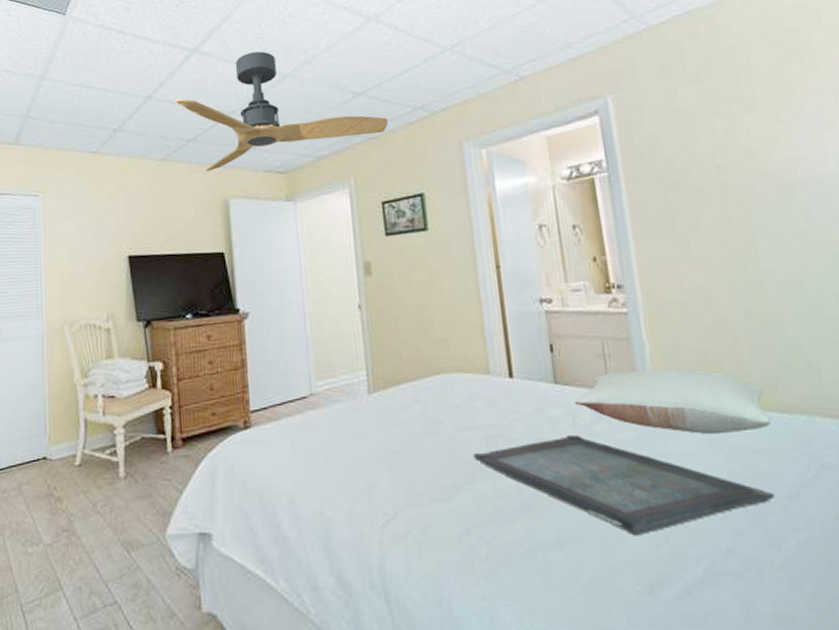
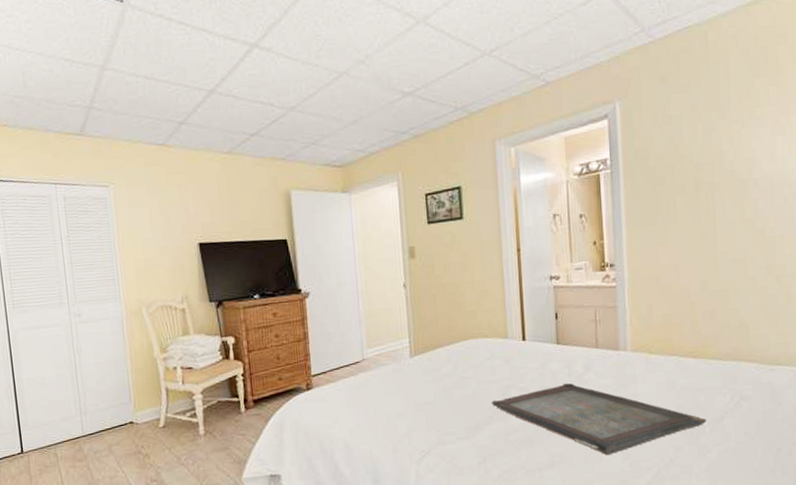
ceiling fan: present [174,51,388,172] -> none [237,49,432,165]
pillow: present [575,367,771,435] -> none [571,328,710,379]

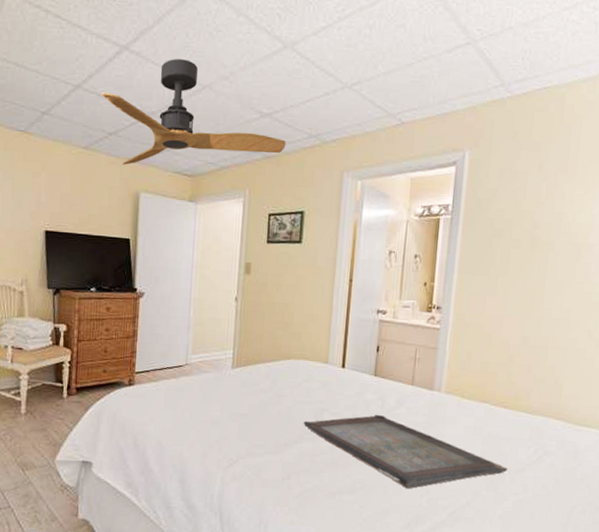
ceiling fan: none [237,49,432,165] -> present [101,59,286,165]

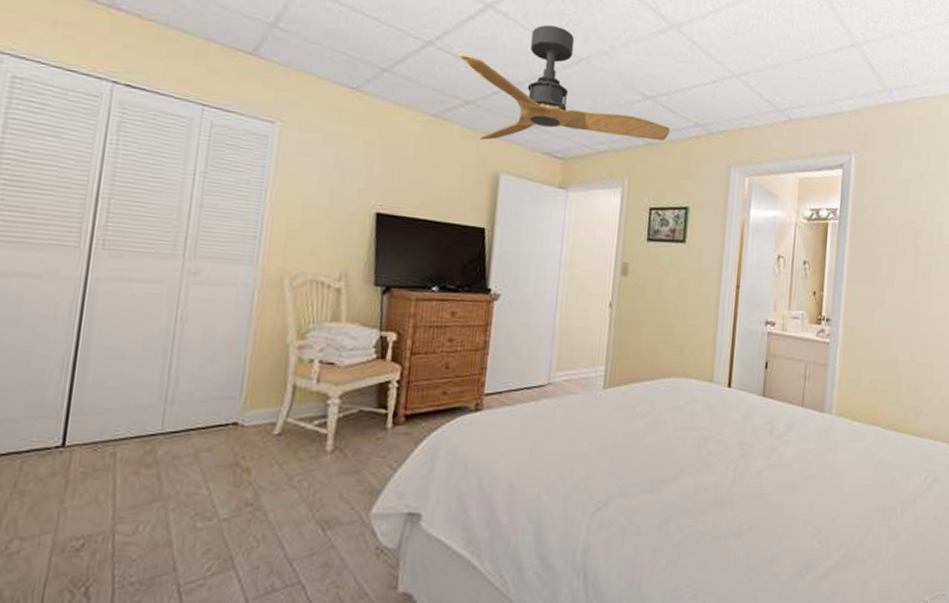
serving tray: present [303,414,508,489] -> none [684,441,900,529]

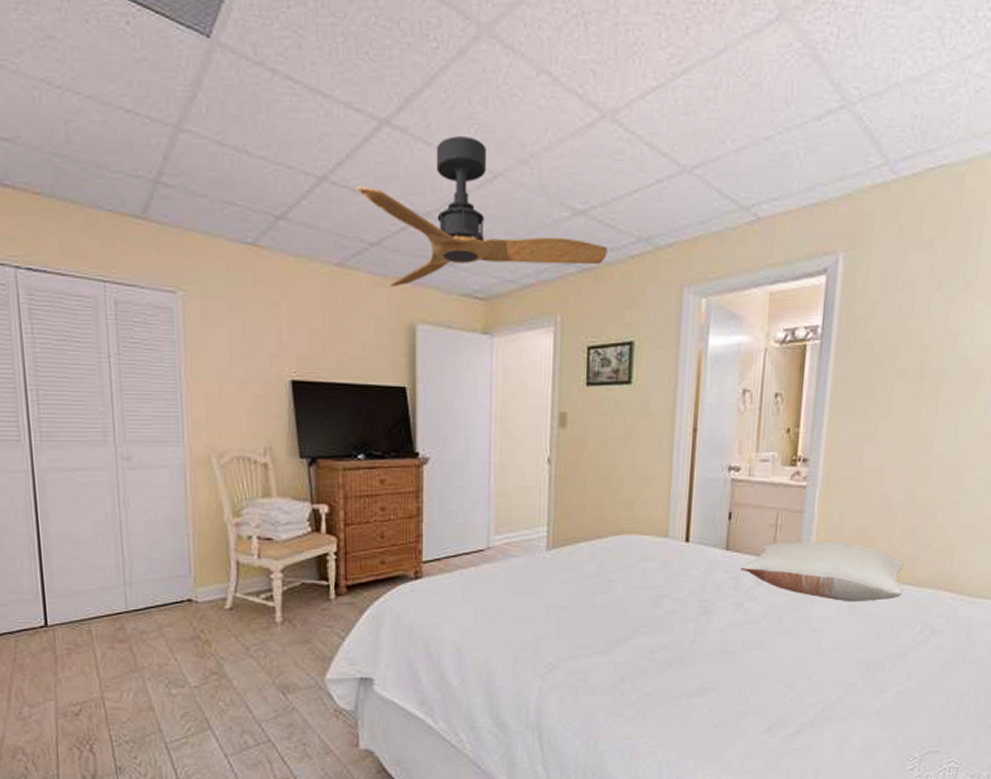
pillow: none [775,391,910,450] -> present [741,541,904,603]

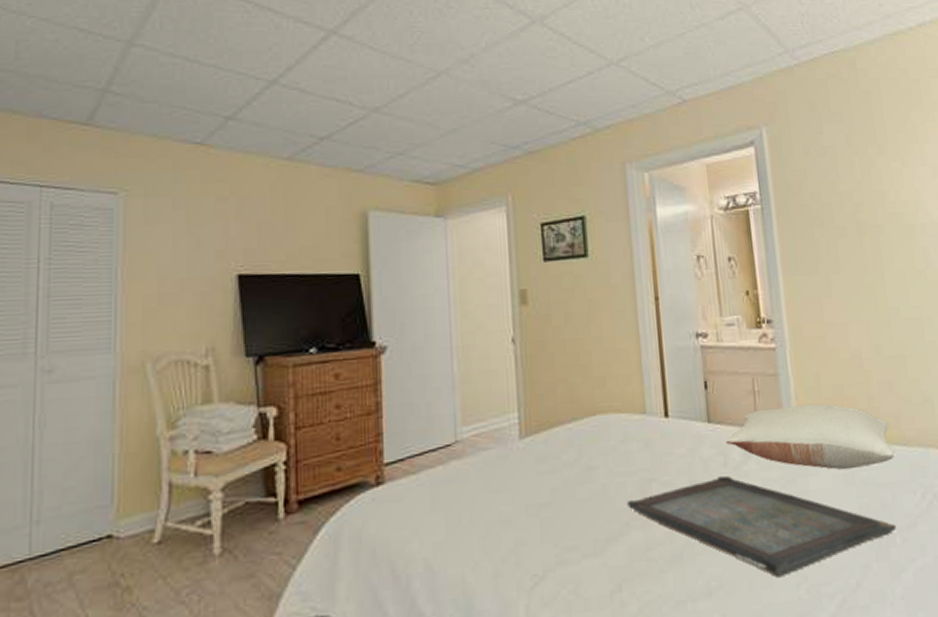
ceiling fan: present [356,136,607,287] -> none [306,42,550,177]
serving tray: none [639,597,888,686] -> present [627,475,897,578]

